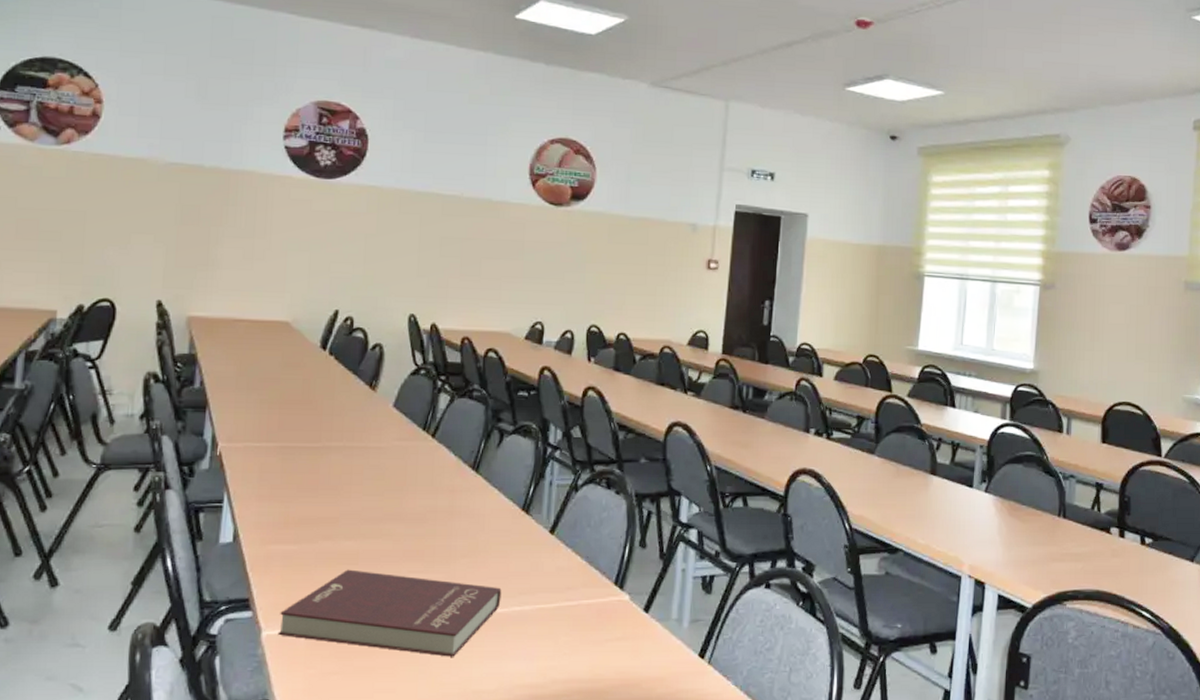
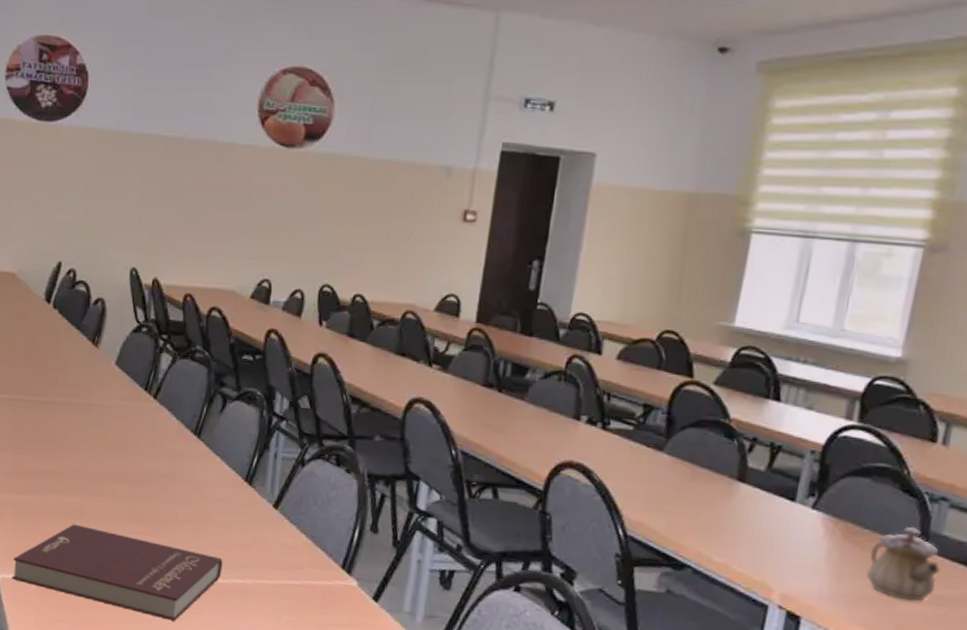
teapot: none [1027,500,1075,560] -> present [866,526,940,601]

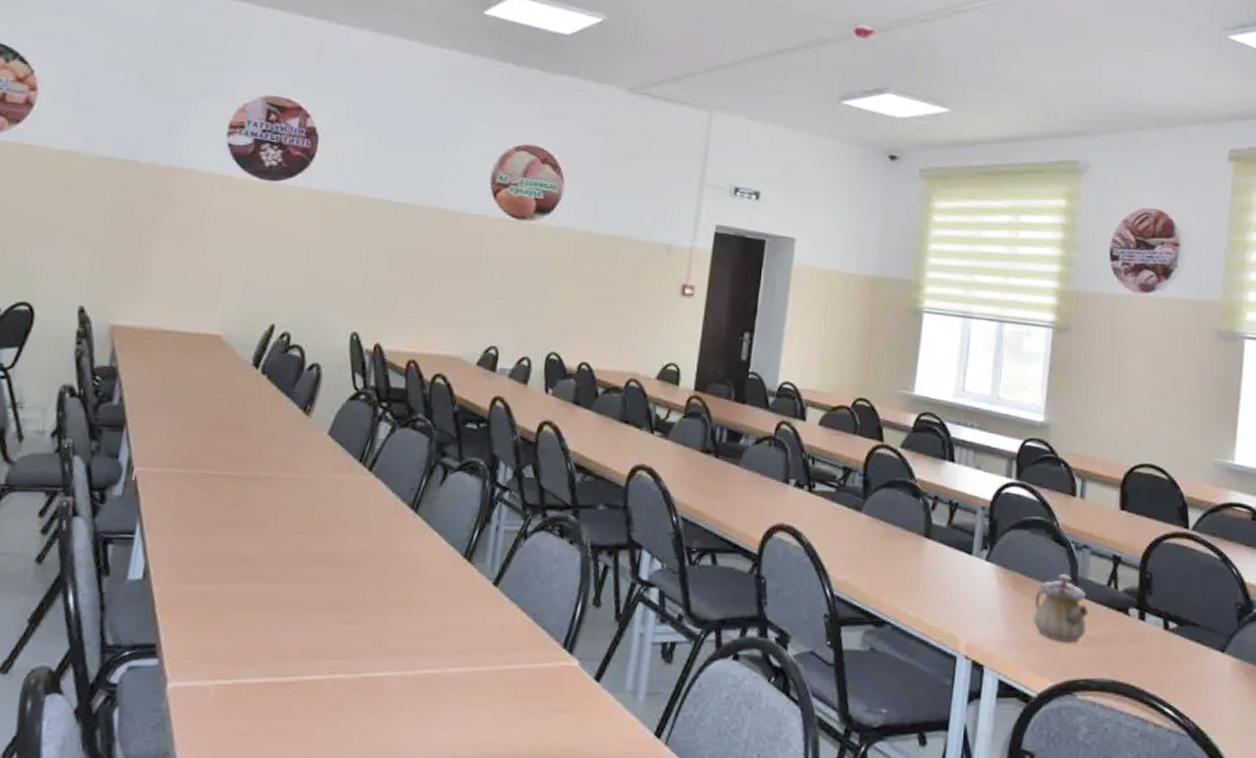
book: present [11,524,223,621] -> none [184,616,437,722]

